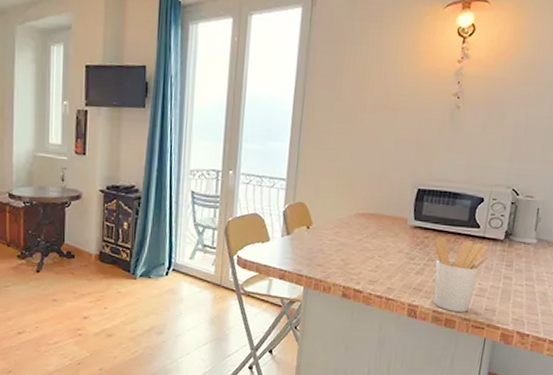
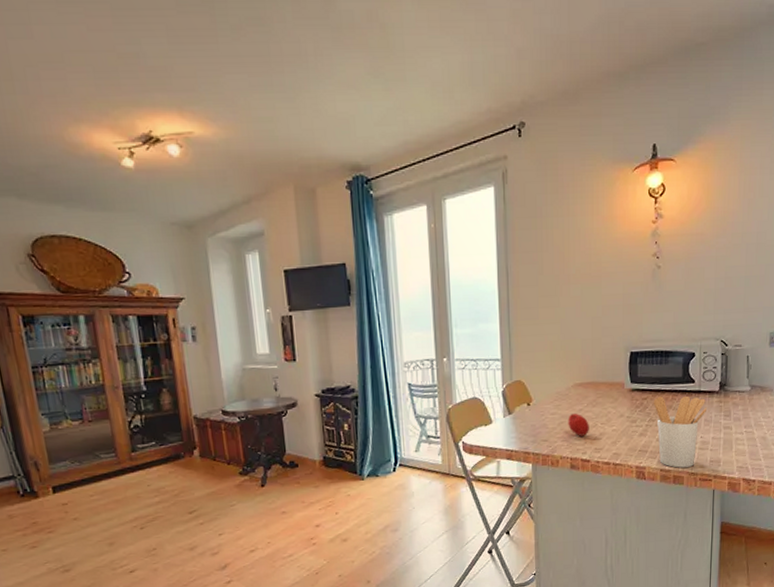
fruit: none [345,242,367,266] -> present [568,413,589,437]

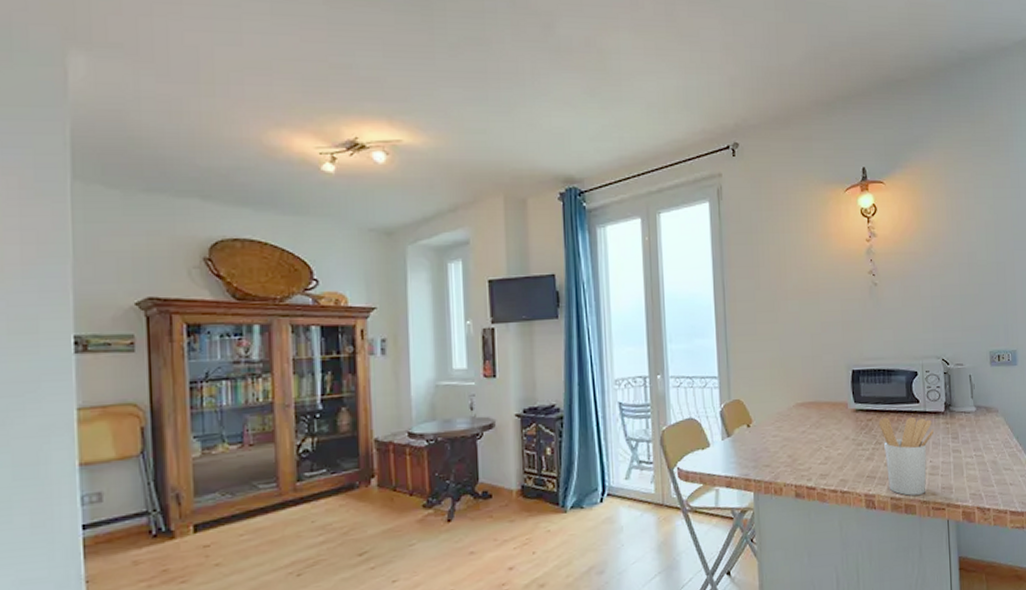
fruit: present [568,413,589,437] -> none [790,435,814,461]

